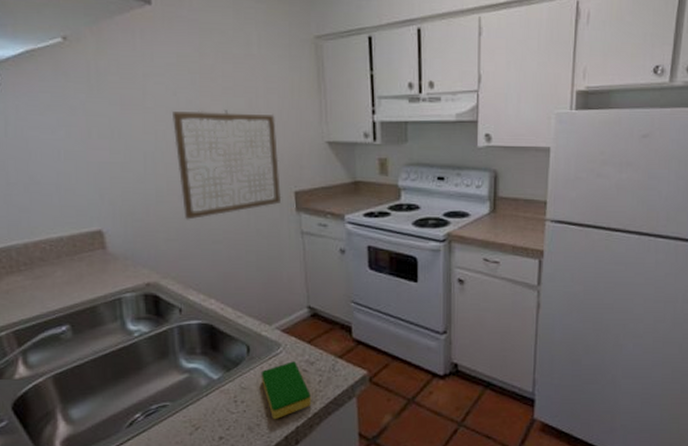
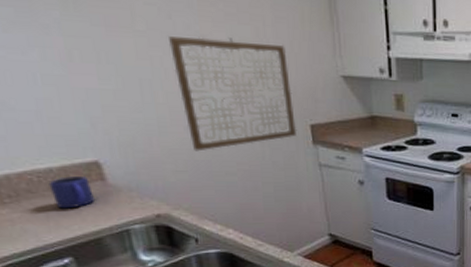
mug: none [58,245,94,276] -> present [48,176,94,209]

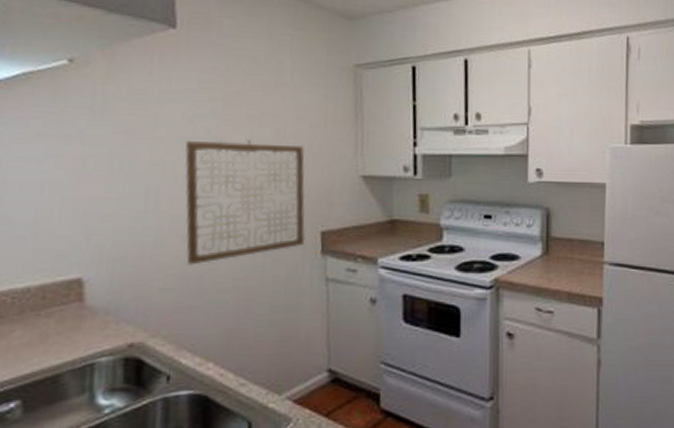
mug: present [48,176,94,209] -> none [20,297,66,337]

